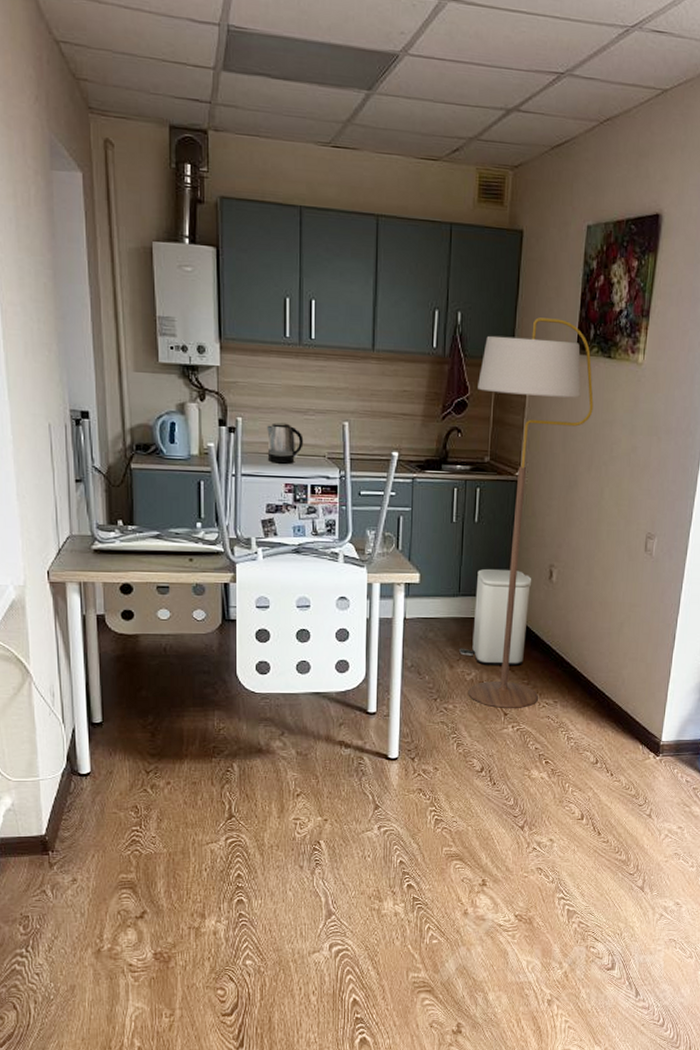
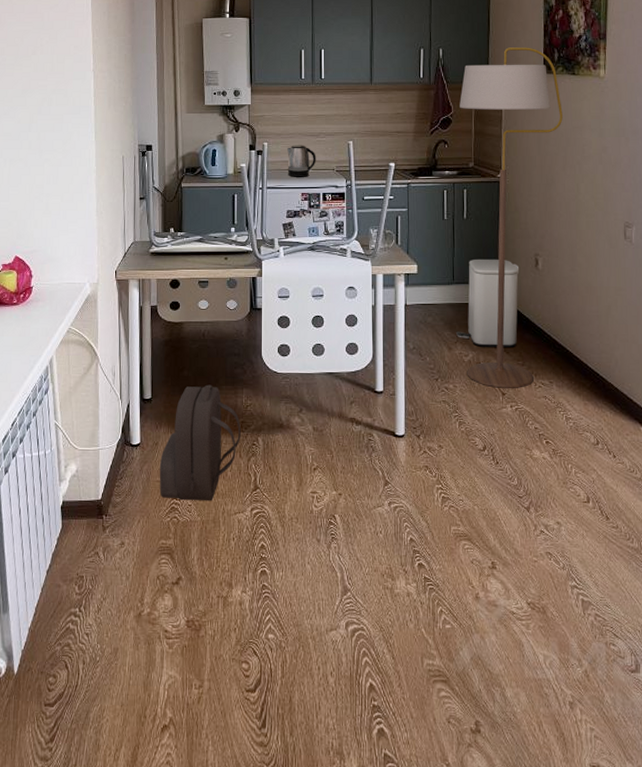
backpack: none [115,706,212,832] -> present [159,384,241,502]

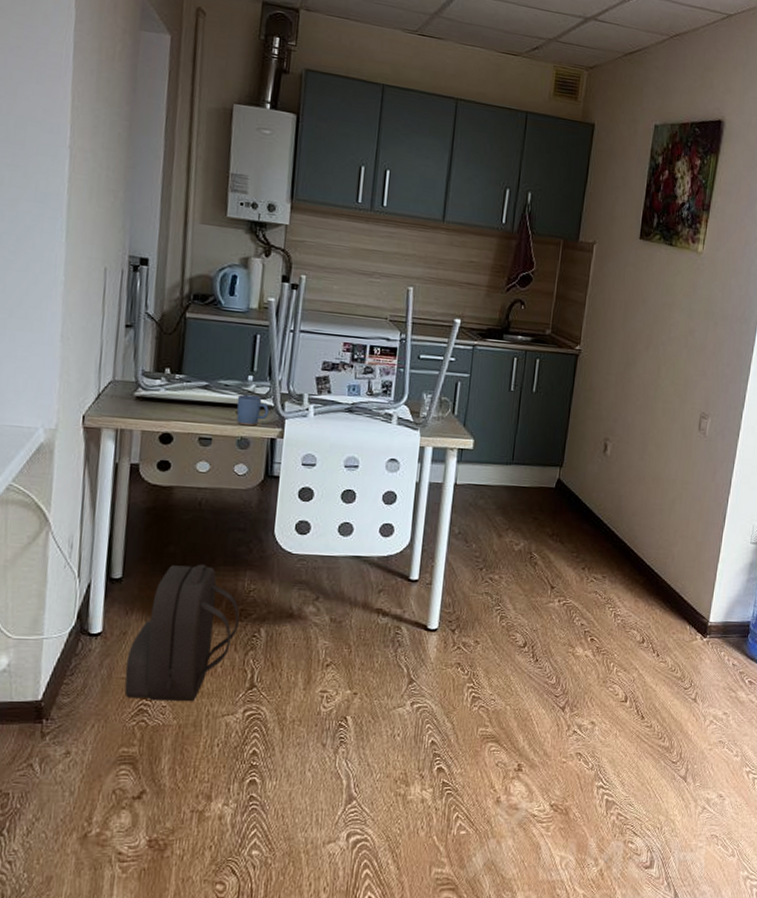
mug: none [224,244,249,269] -> present [236,395,269,426]
kettle: present [286,145,316,177] -> none [328,282,367,324]
pedal bin: present [456,259,520,348] -> none [509,438,587,539]
floor lamp: present [460,47,563,388] -> none [515,203,654,582]

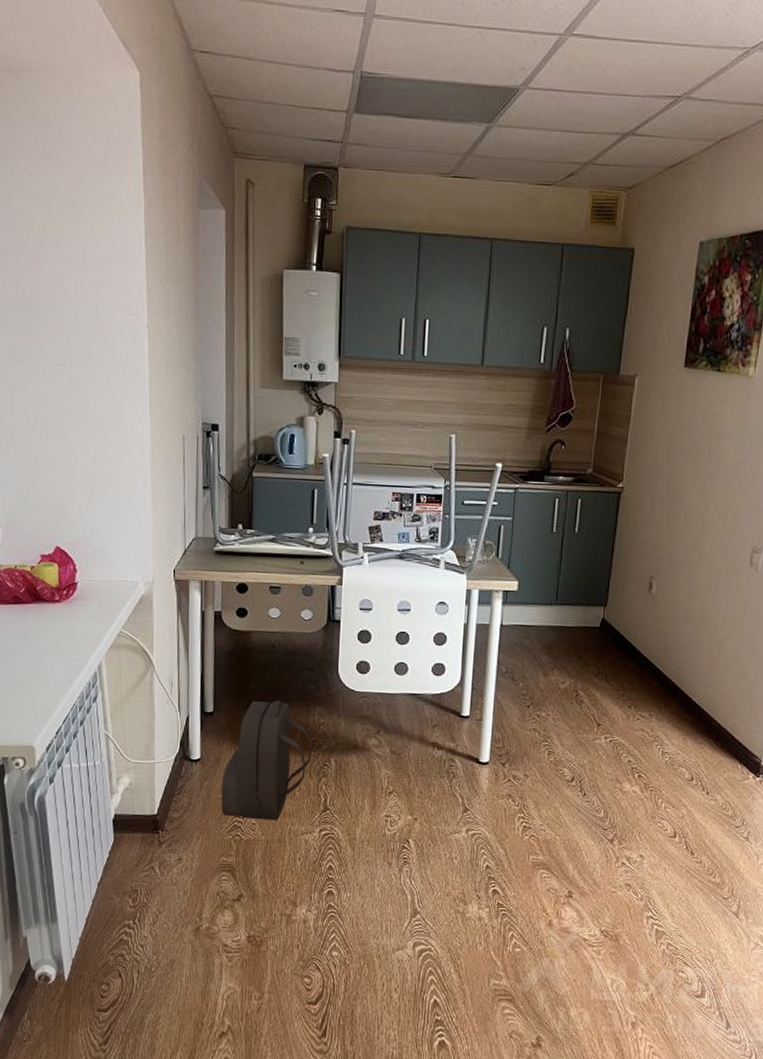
mug: present [236,395,269,426] -> none [300,546,328,575]

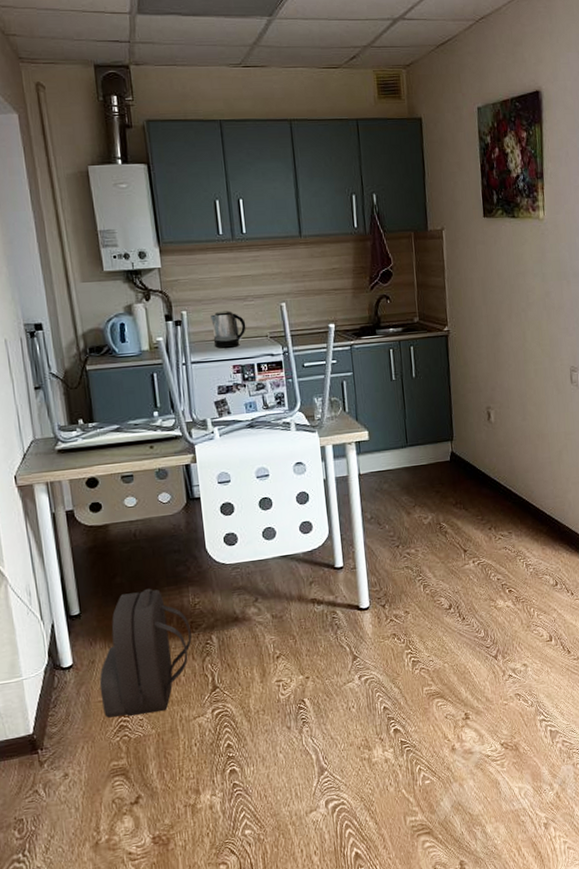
kettle: none [377,434,412,474] -> present [209,311,246,348]

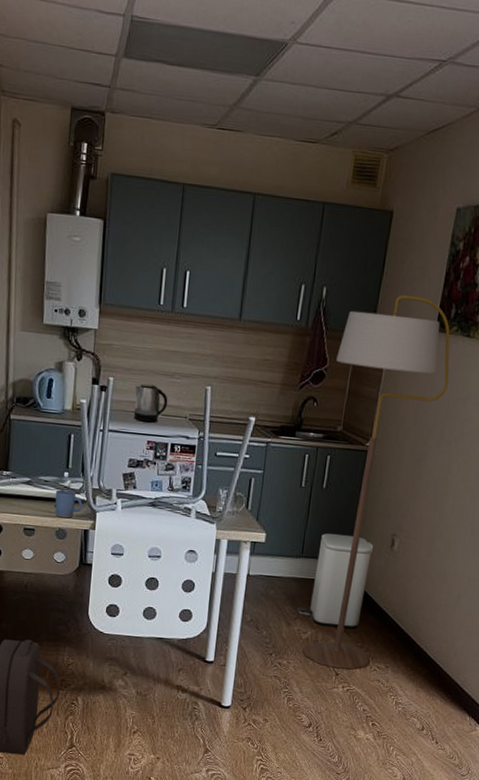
mug: none [148,429,179,458] -> present [55,490,83,518]
floor lamp: none [399,189,506,546] -> present [302,295,450,670]
pedal bin: none [414,416,475,508] -> present [297,533,374,629]

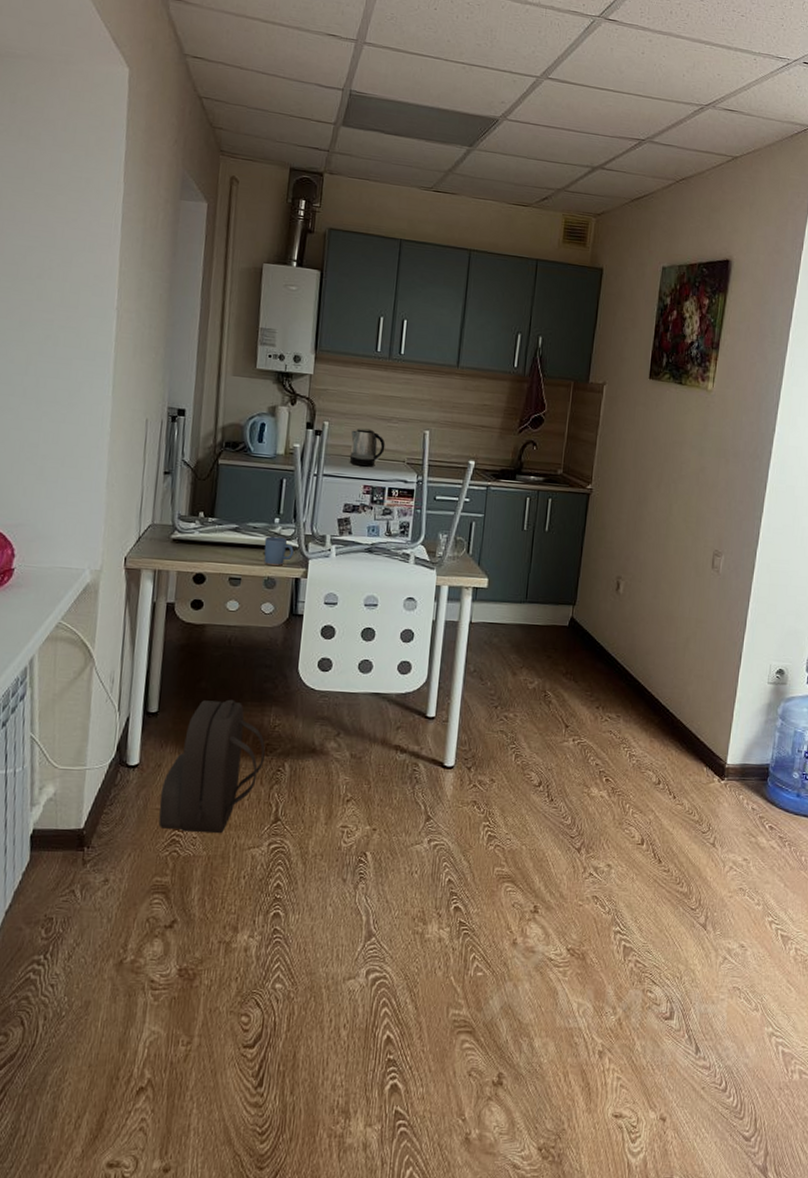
pedal bin: present [297,533,374,629] -> none [523,577,599,677]
floor lamp: present [302,295,450,670] -> none [529,345,665,721]

